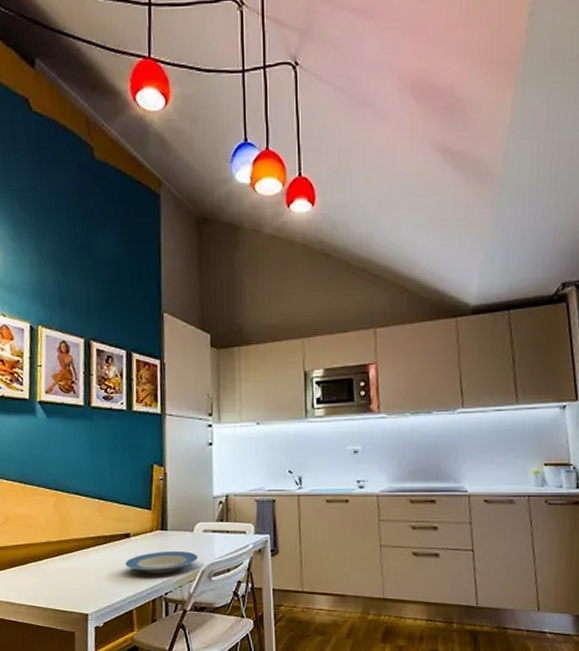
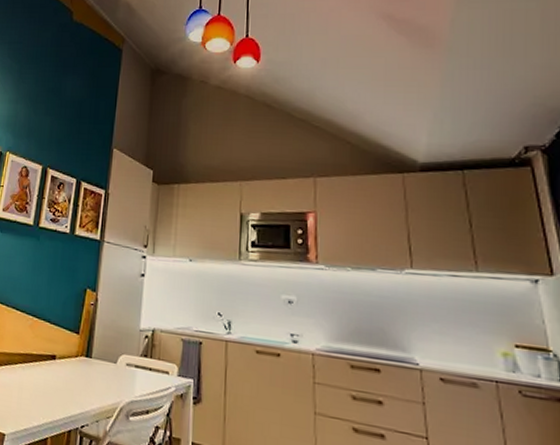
plate: present [125,550,198,574] -> none [47,379,118,404]

